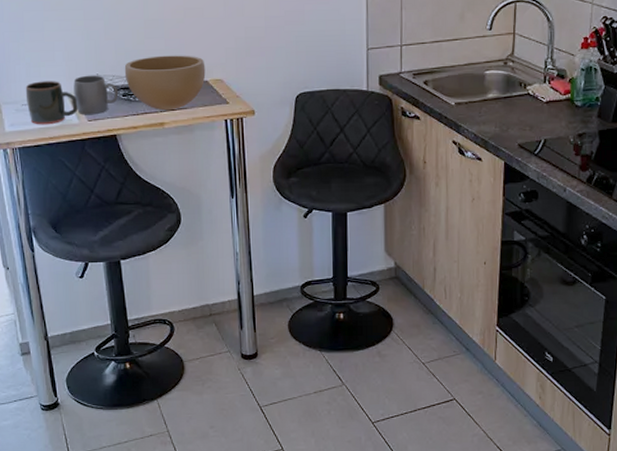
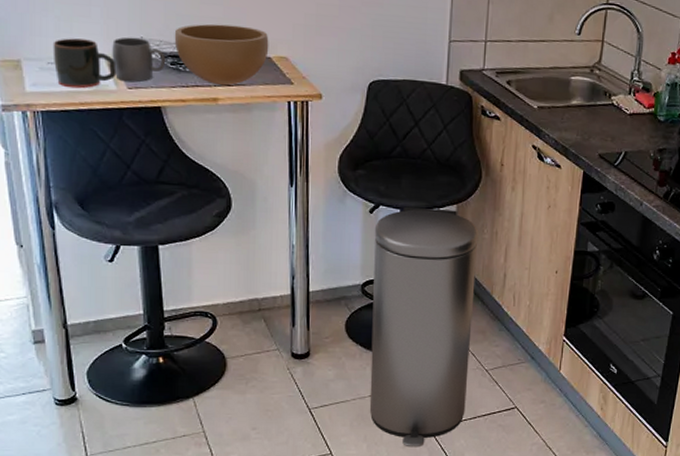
pedal bin: none [309,209,407,442] -> present [369,206,479,448]

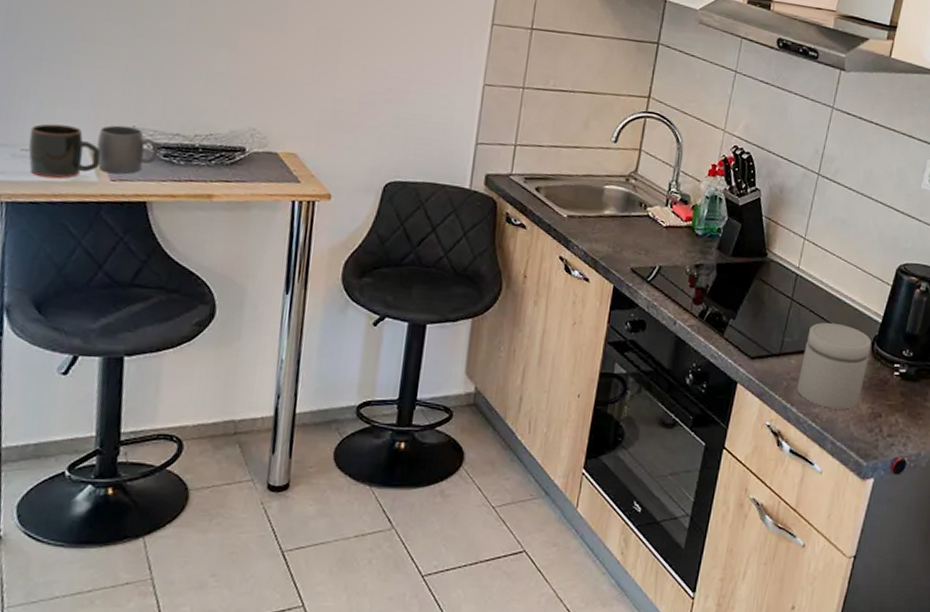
bowl: present [174,24,269,86] -> none [170,114,278,182]
pedal bin: present [369,206,479,448] -> none [353,319,495,599]

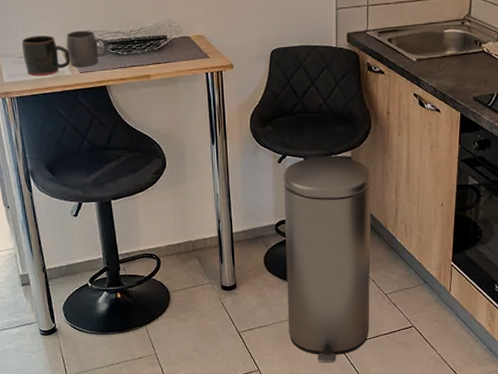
pedal bin: none [353,319,495,599] -> present [283,155,372,364]

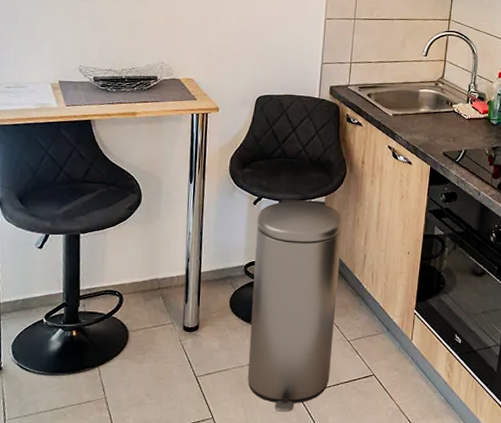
mug: present [21,35,71,76] -> none [10,67,59,107]
mug: present [66,30,108,67] -> none [56,65,98,100]

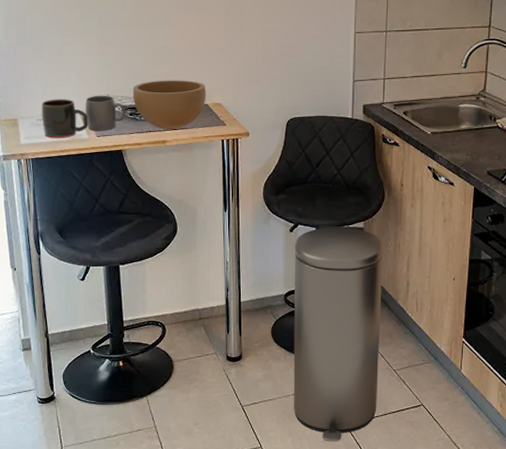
mug: none [10,67,59,107] -> present [41,99,89,139]
mug: none [56,65,98,100] -> present [85,95,126,130]
bowl: none [105,54,179,103] -> present [132,80,206,130]

